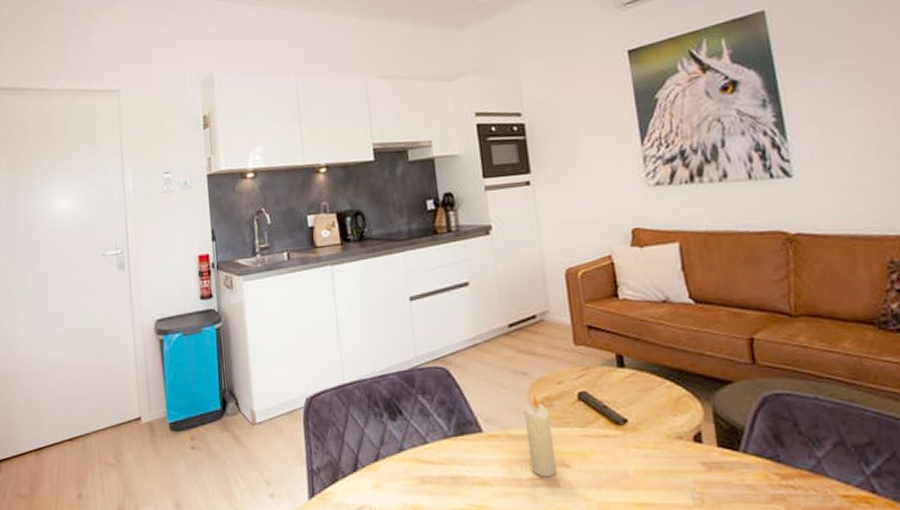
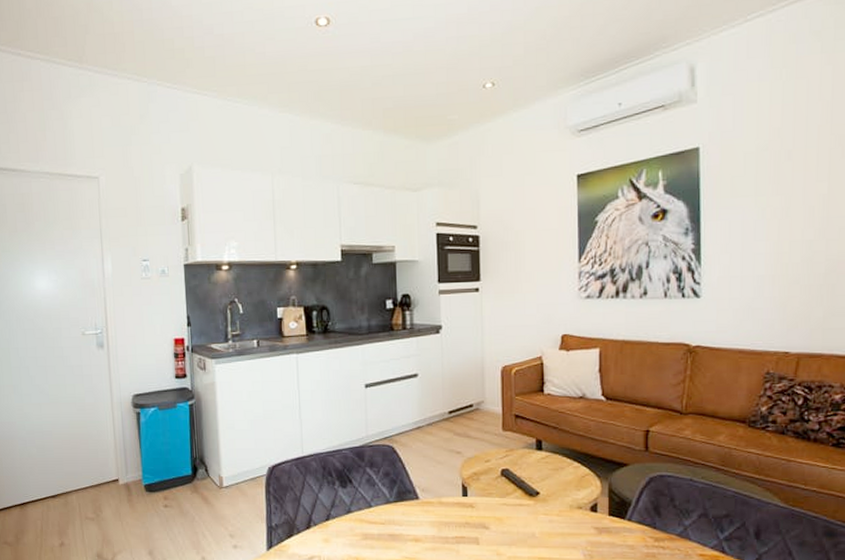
candle: present [522,394,556,478] -> none [454,470,477,537]

